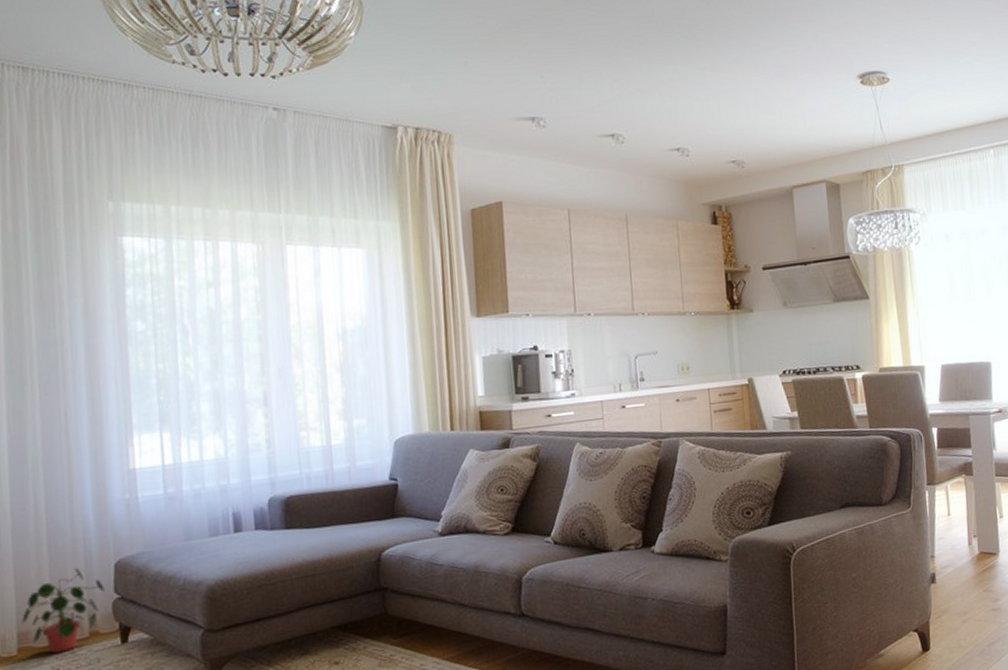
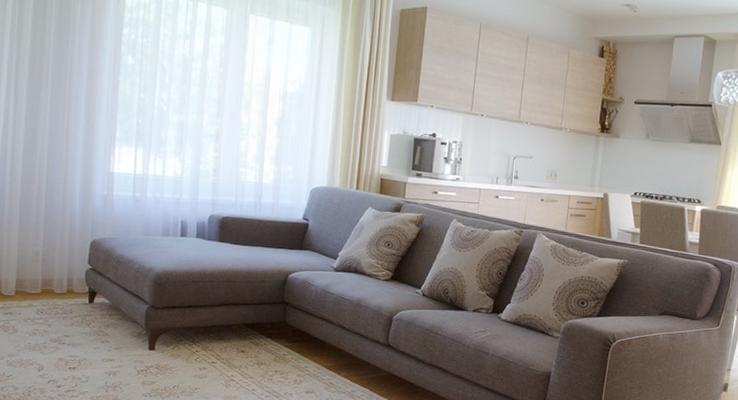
potted plant: present [22,567,105,654] -> none [20,239,81,300]

